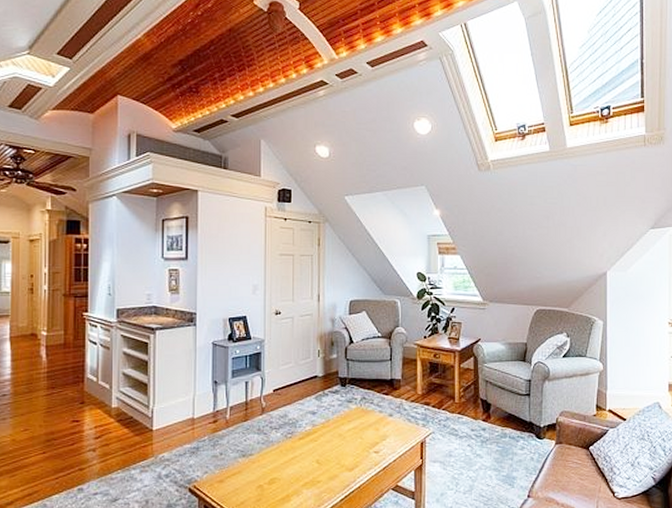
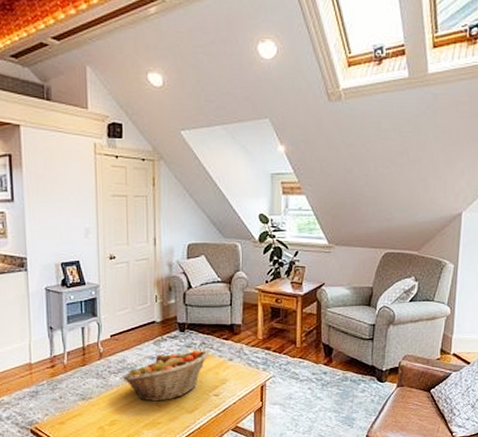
fruit basket: none [284,405,370,459] -> present [122,350,209,402]

